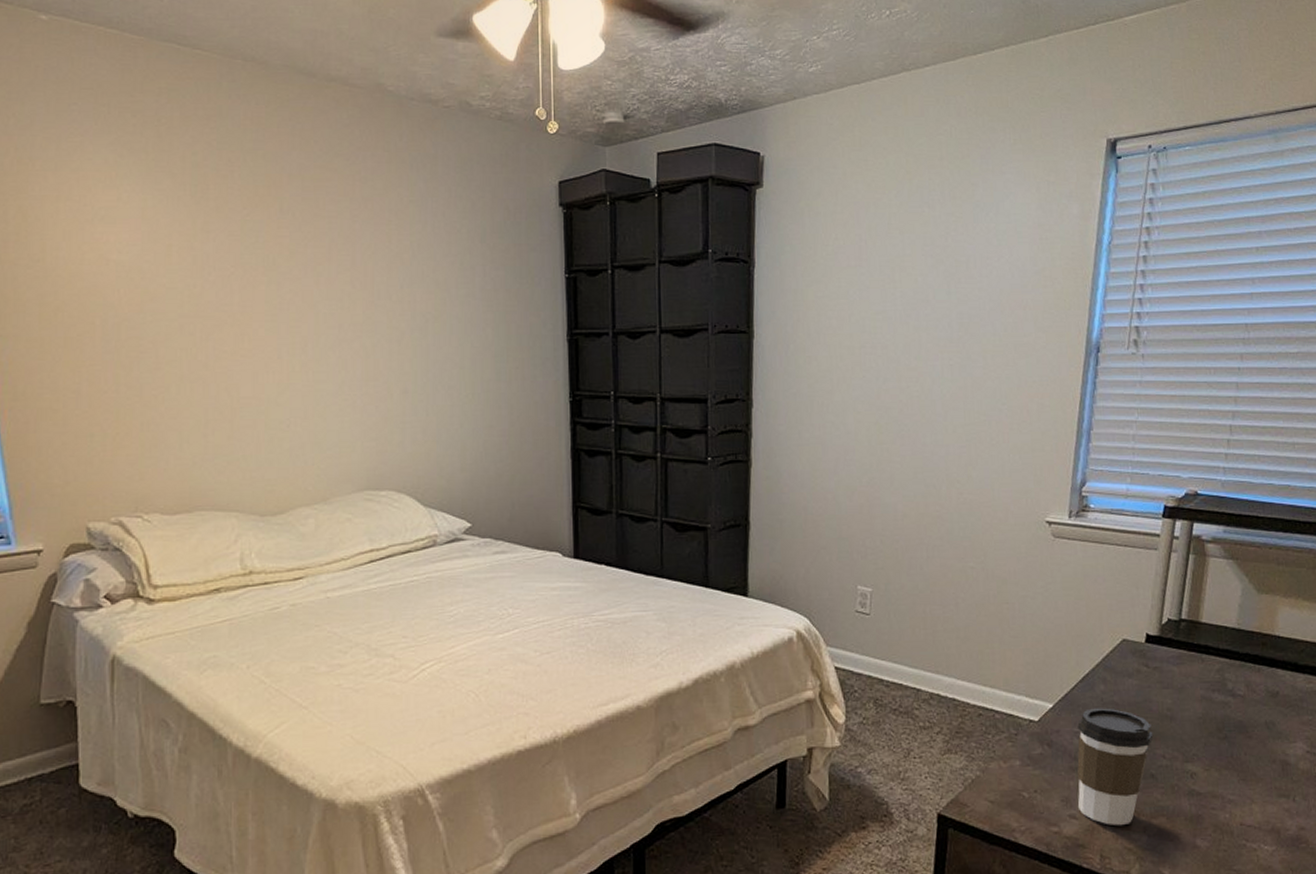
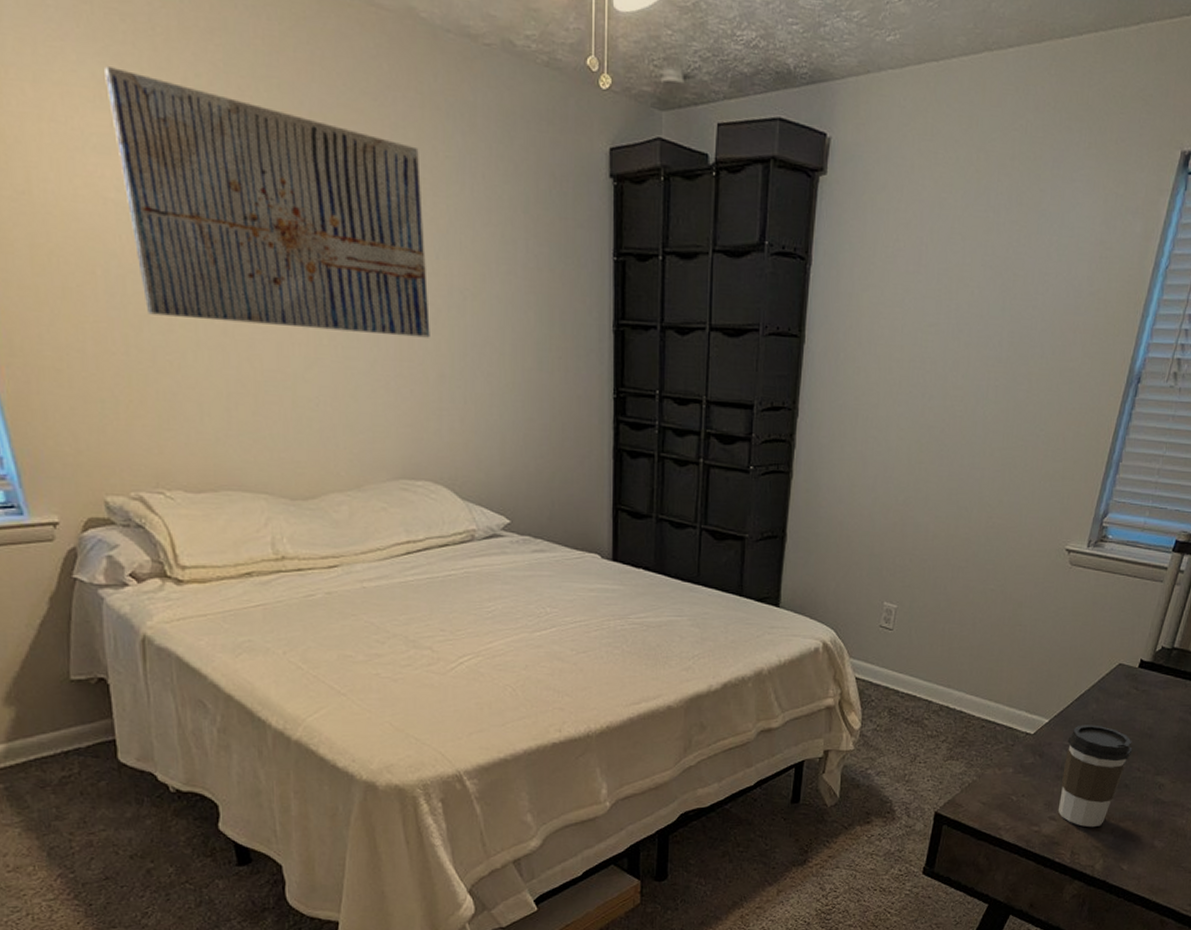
wall art: none [116,153,395,359] -> present [104,66,430,338]

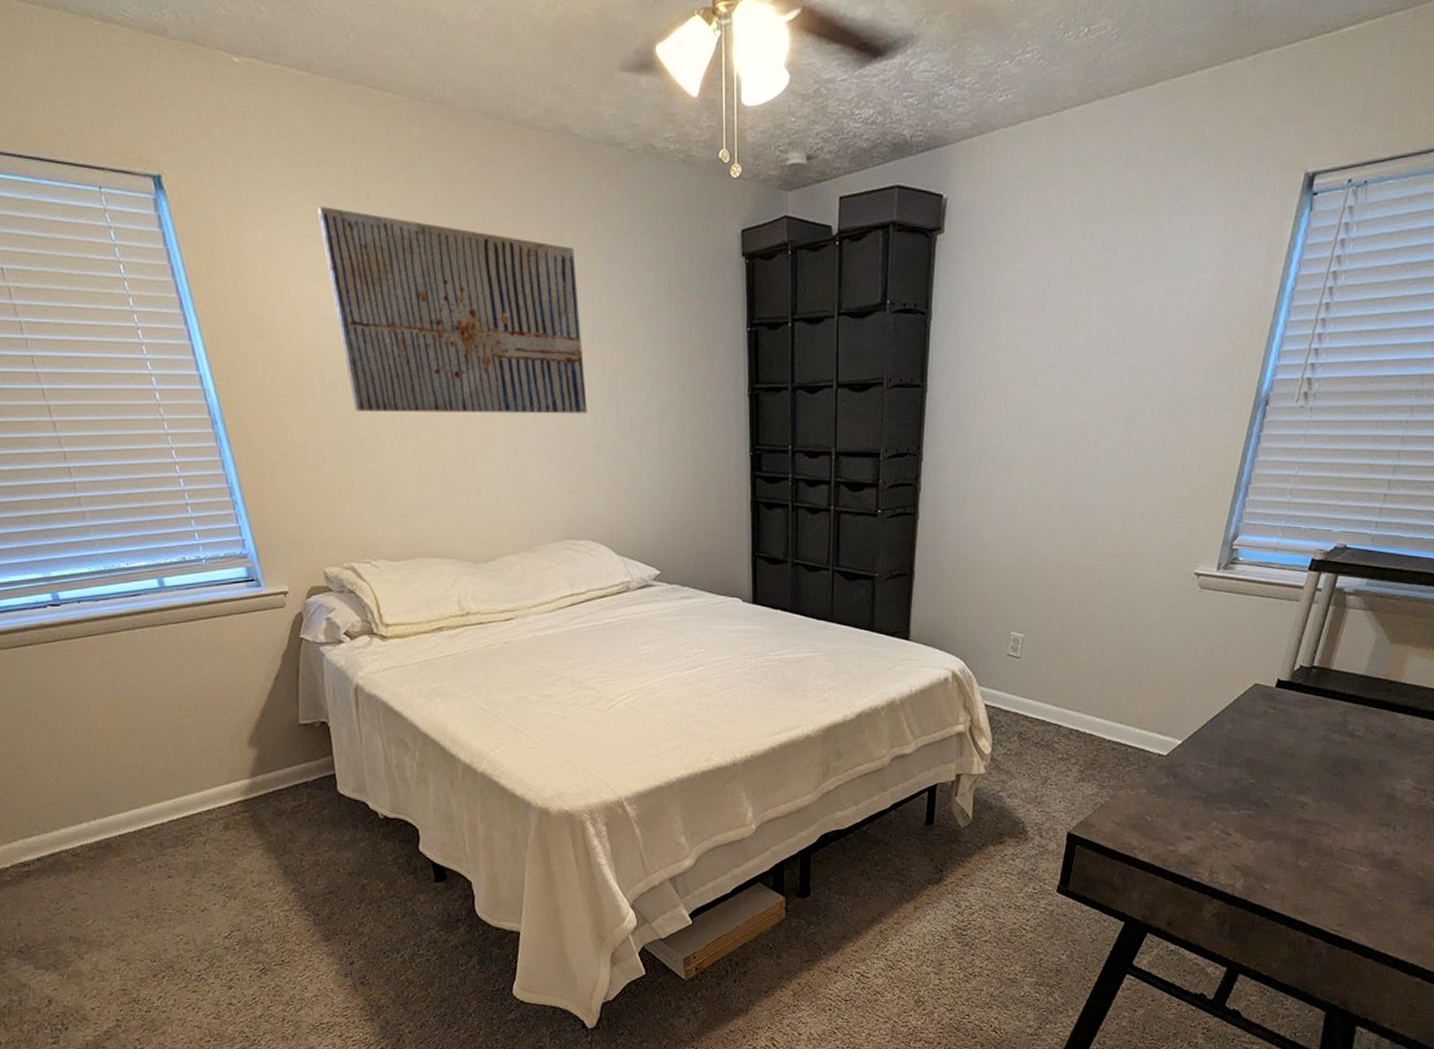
coffee cup: present [1058,725,1133,828] -> none [1194,745,1272,847]

